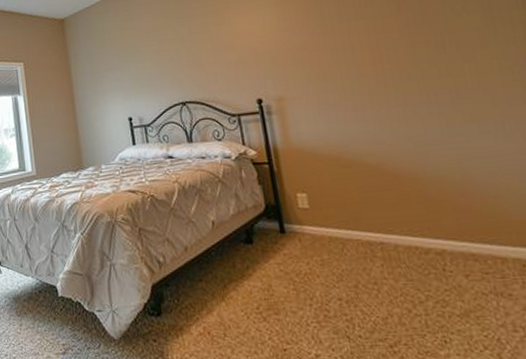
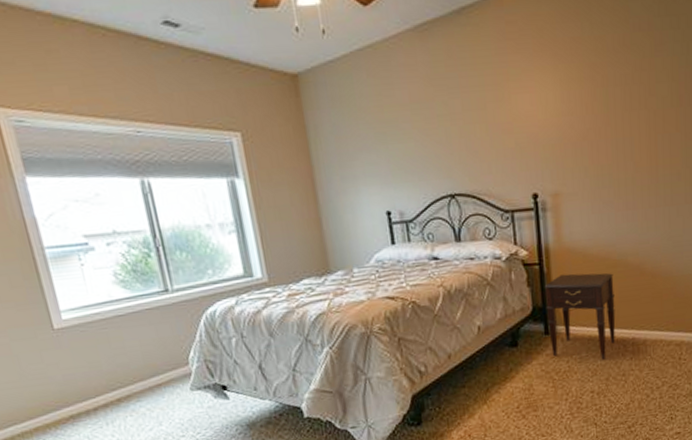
nightstand: none [275,172,361,265] -> present [544,273,616,360]

